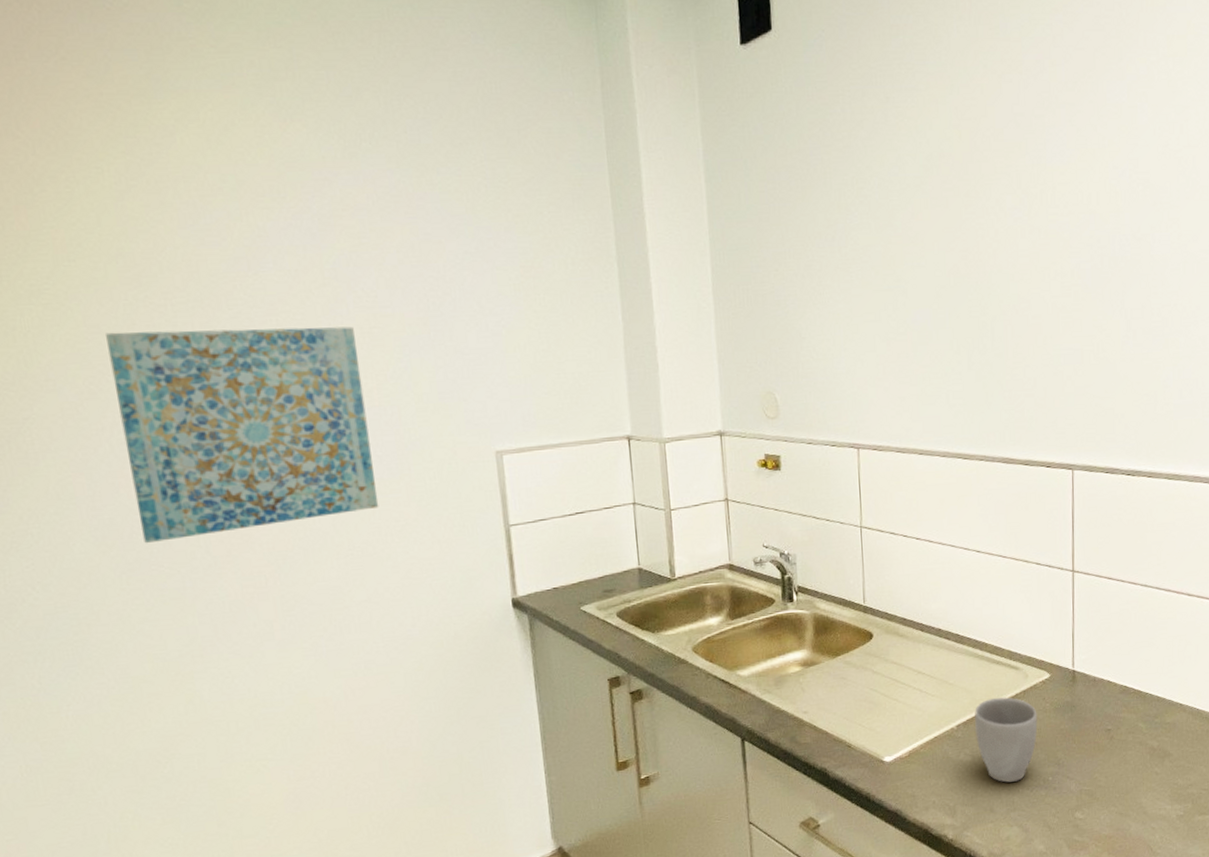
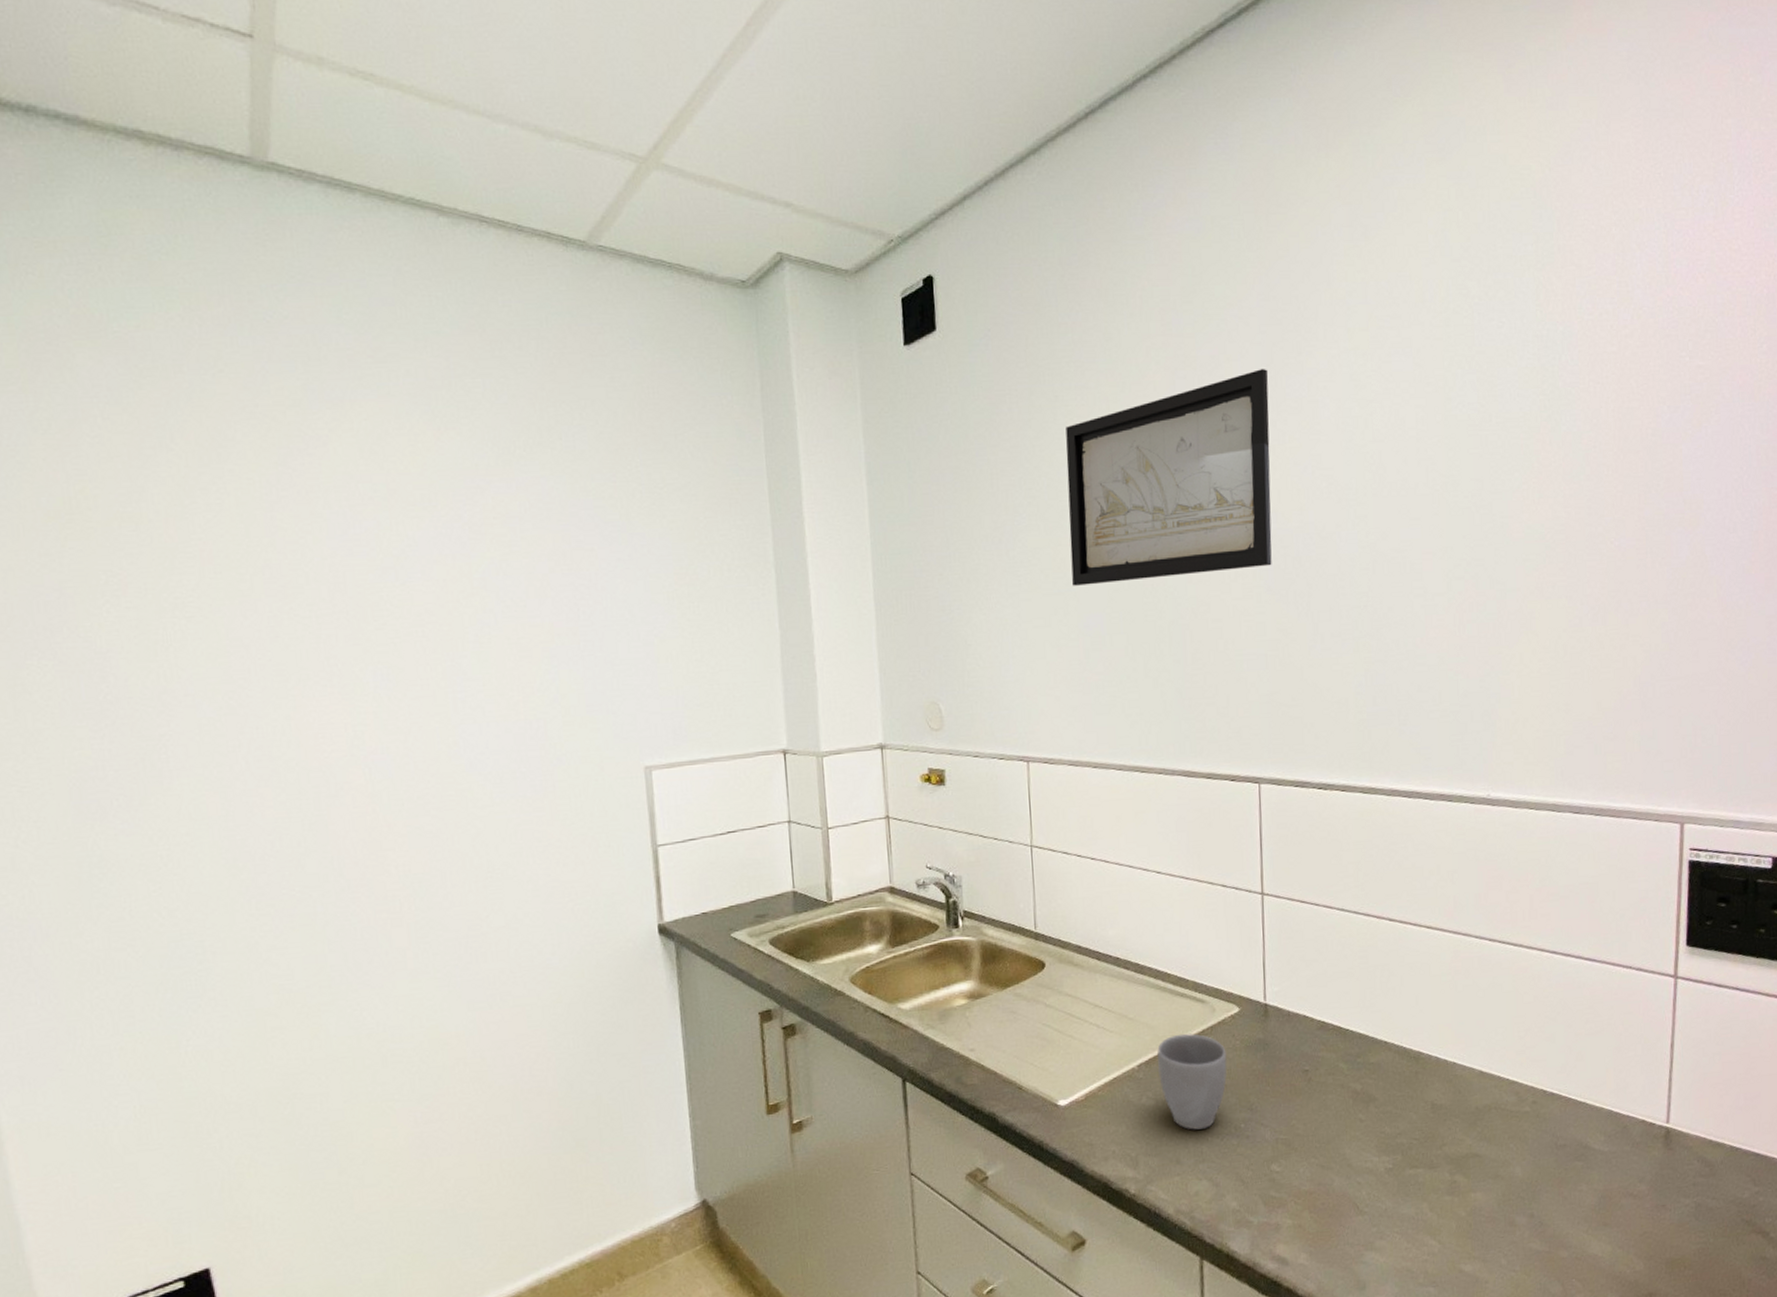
wall art: present [106,326,379,544] -> none [248,637,521,866]
wall art: none [896,74,1091,282] -> present [1066,369,1272,586]

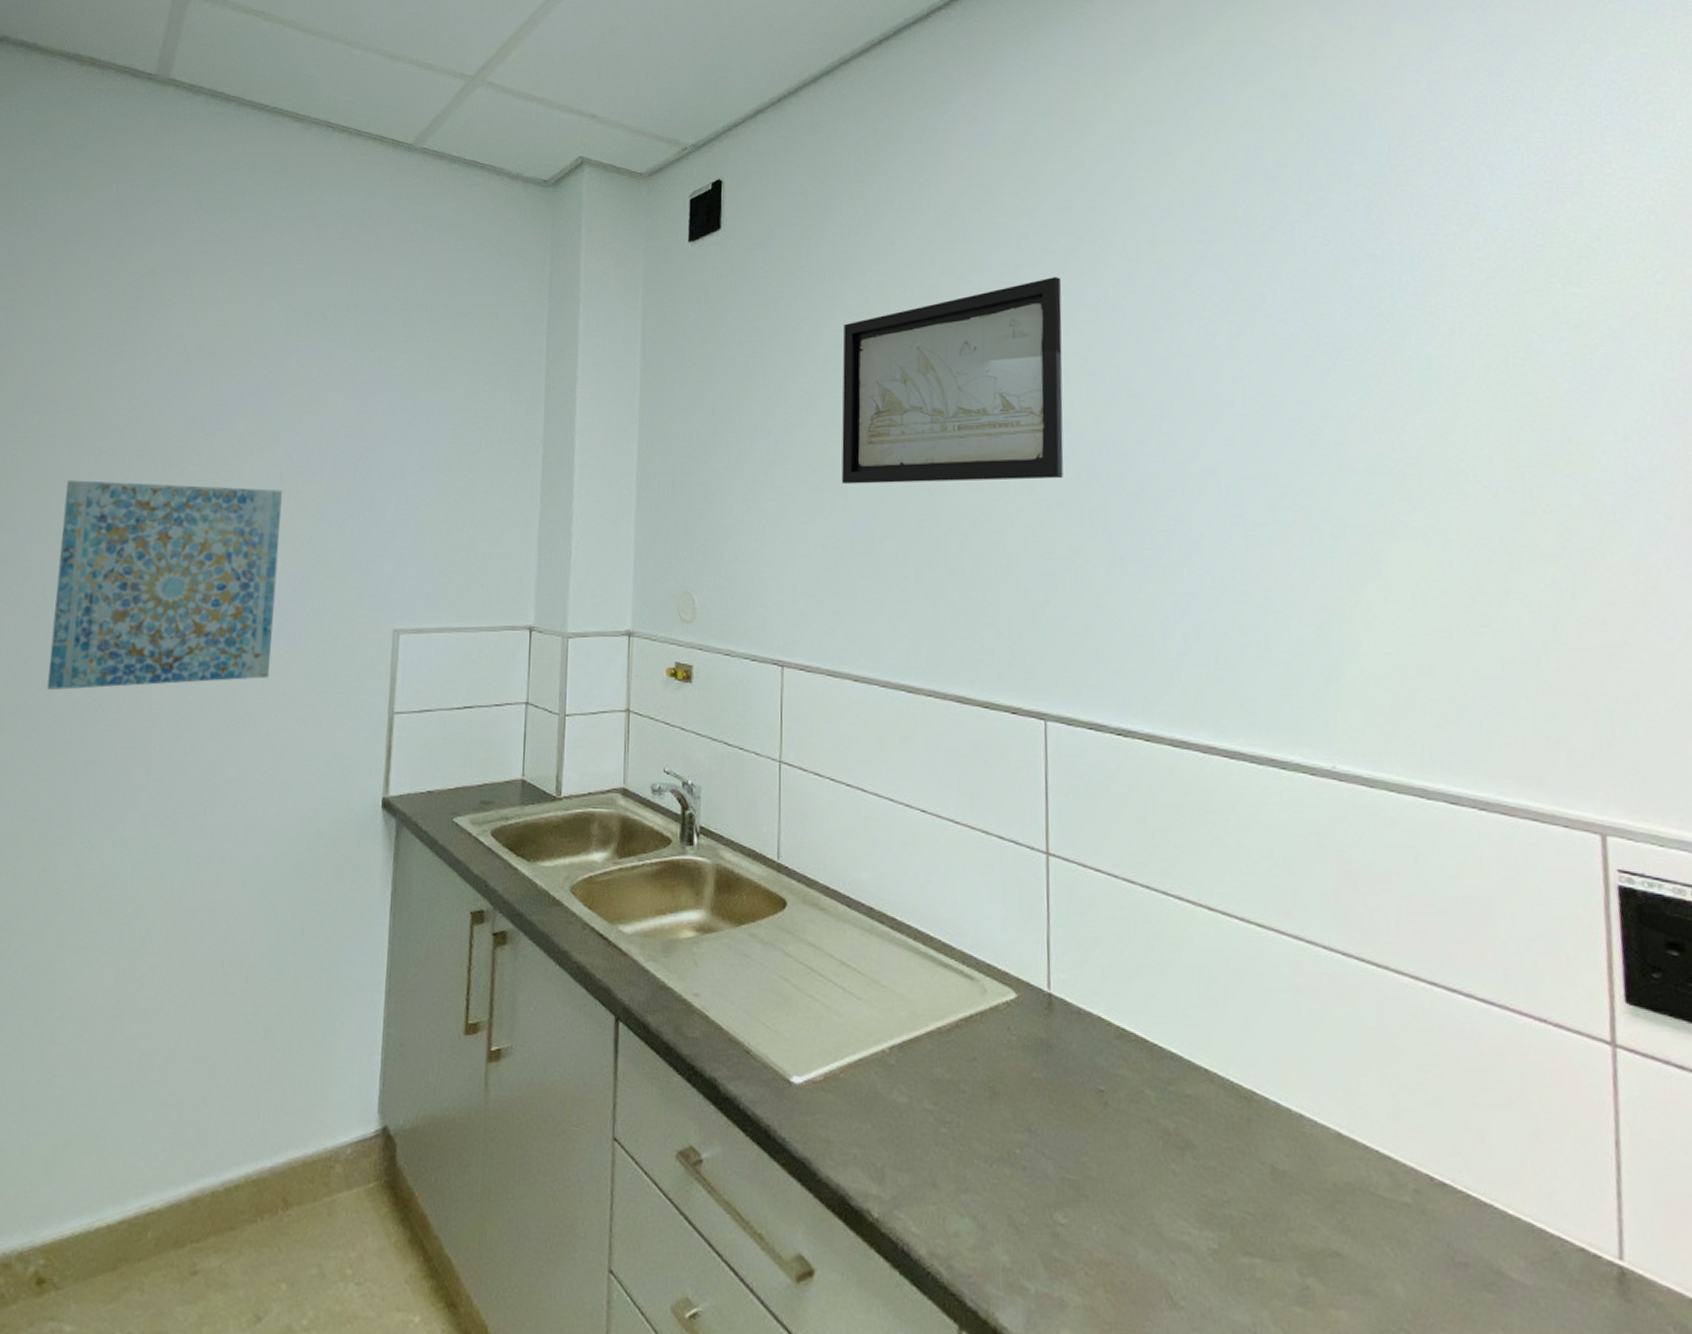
wall art: none [248,637,521,866] -> present [47,480,282,691]
mug: present [1157,1034,1227,1130] -> none [914,1016,1000,1147]

